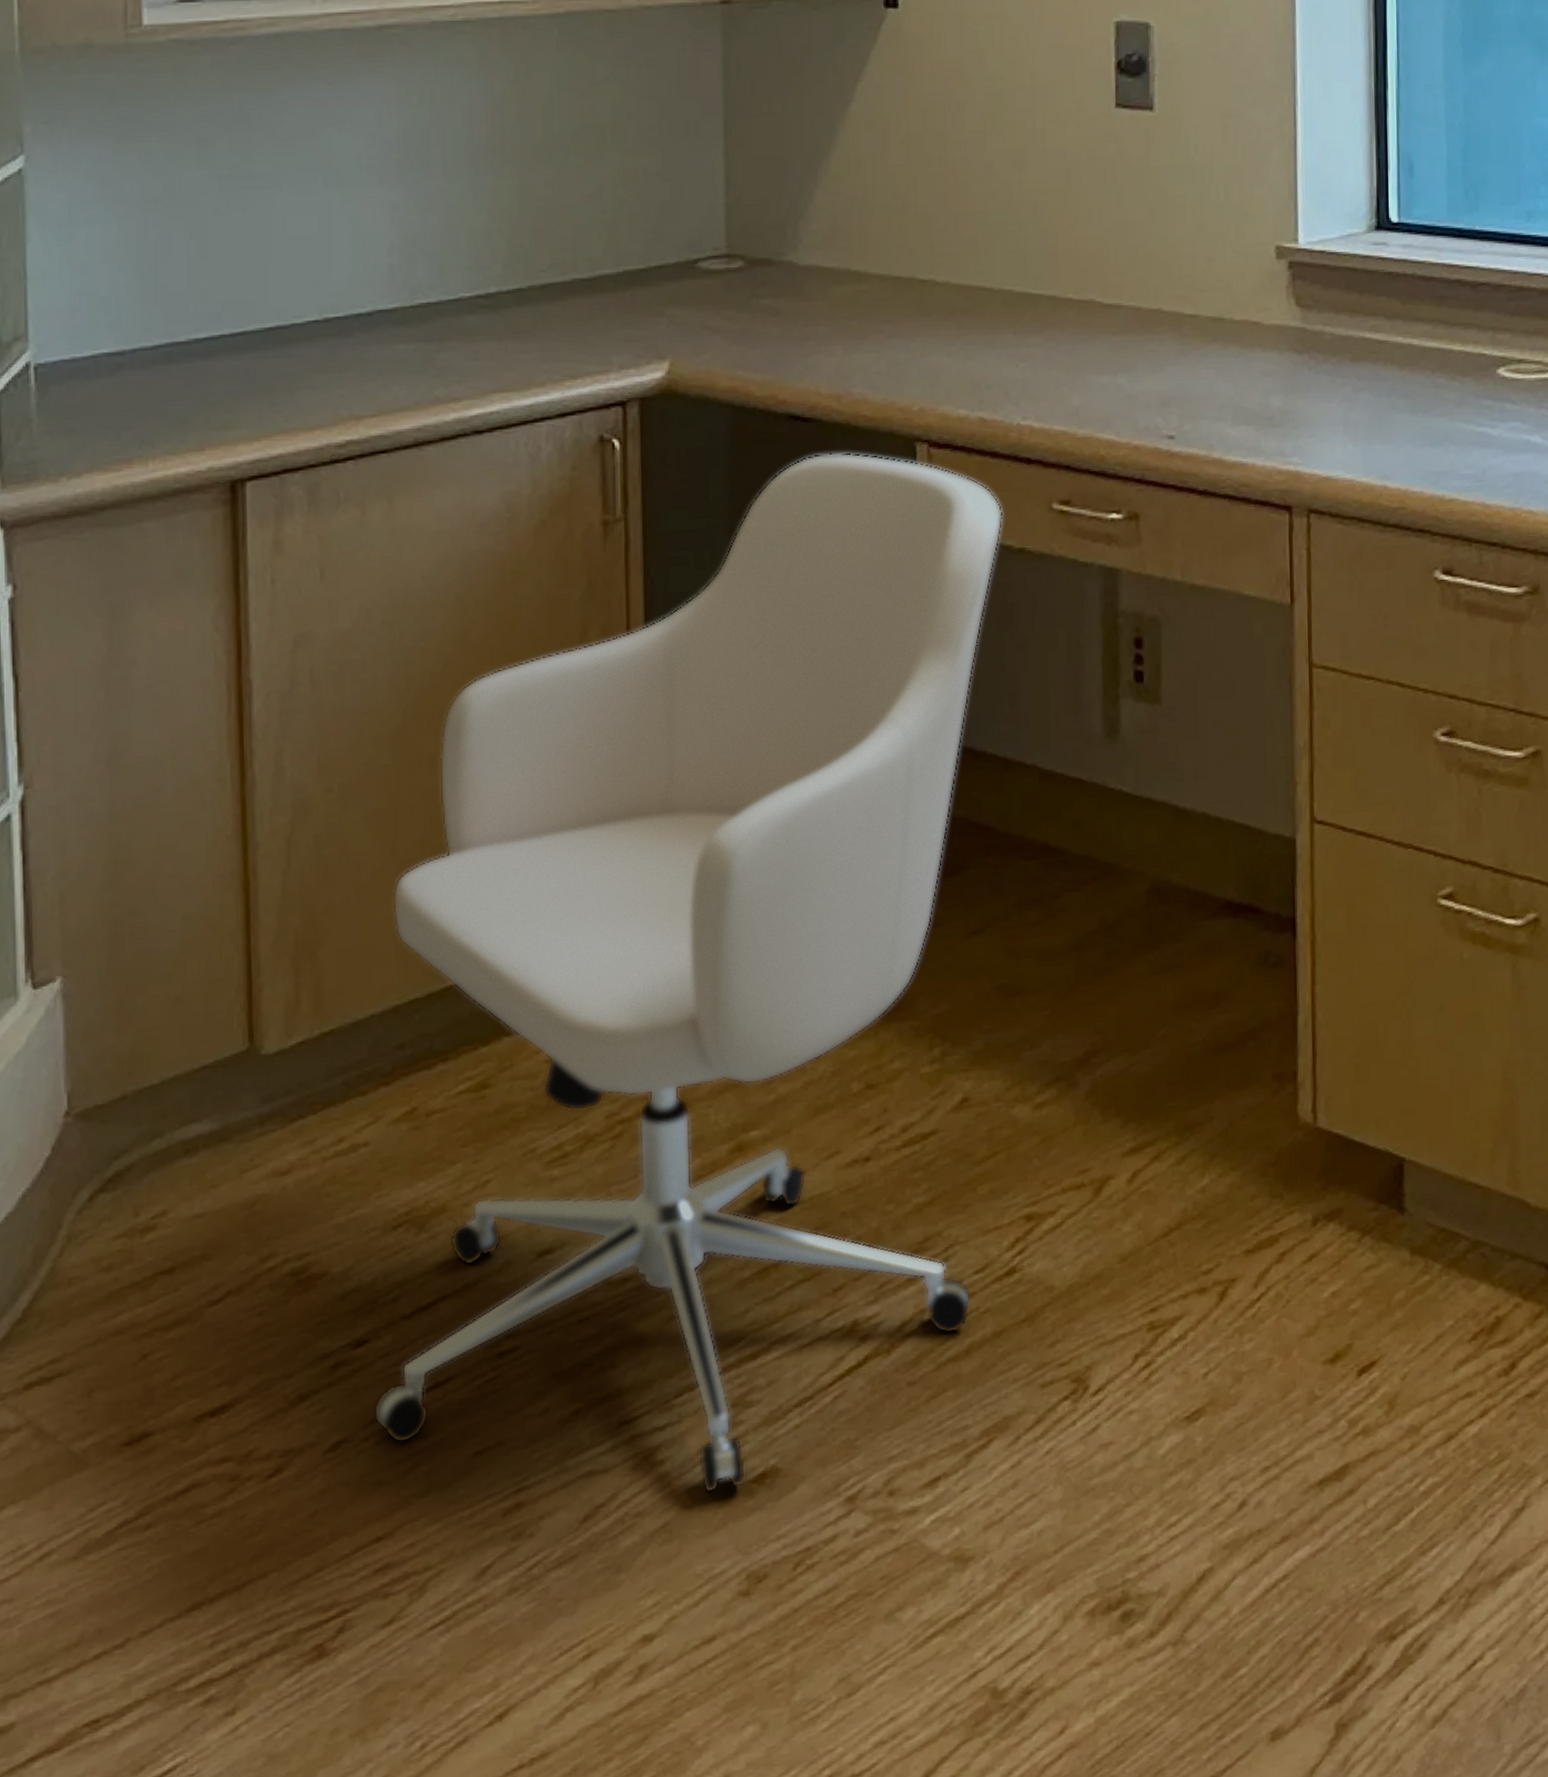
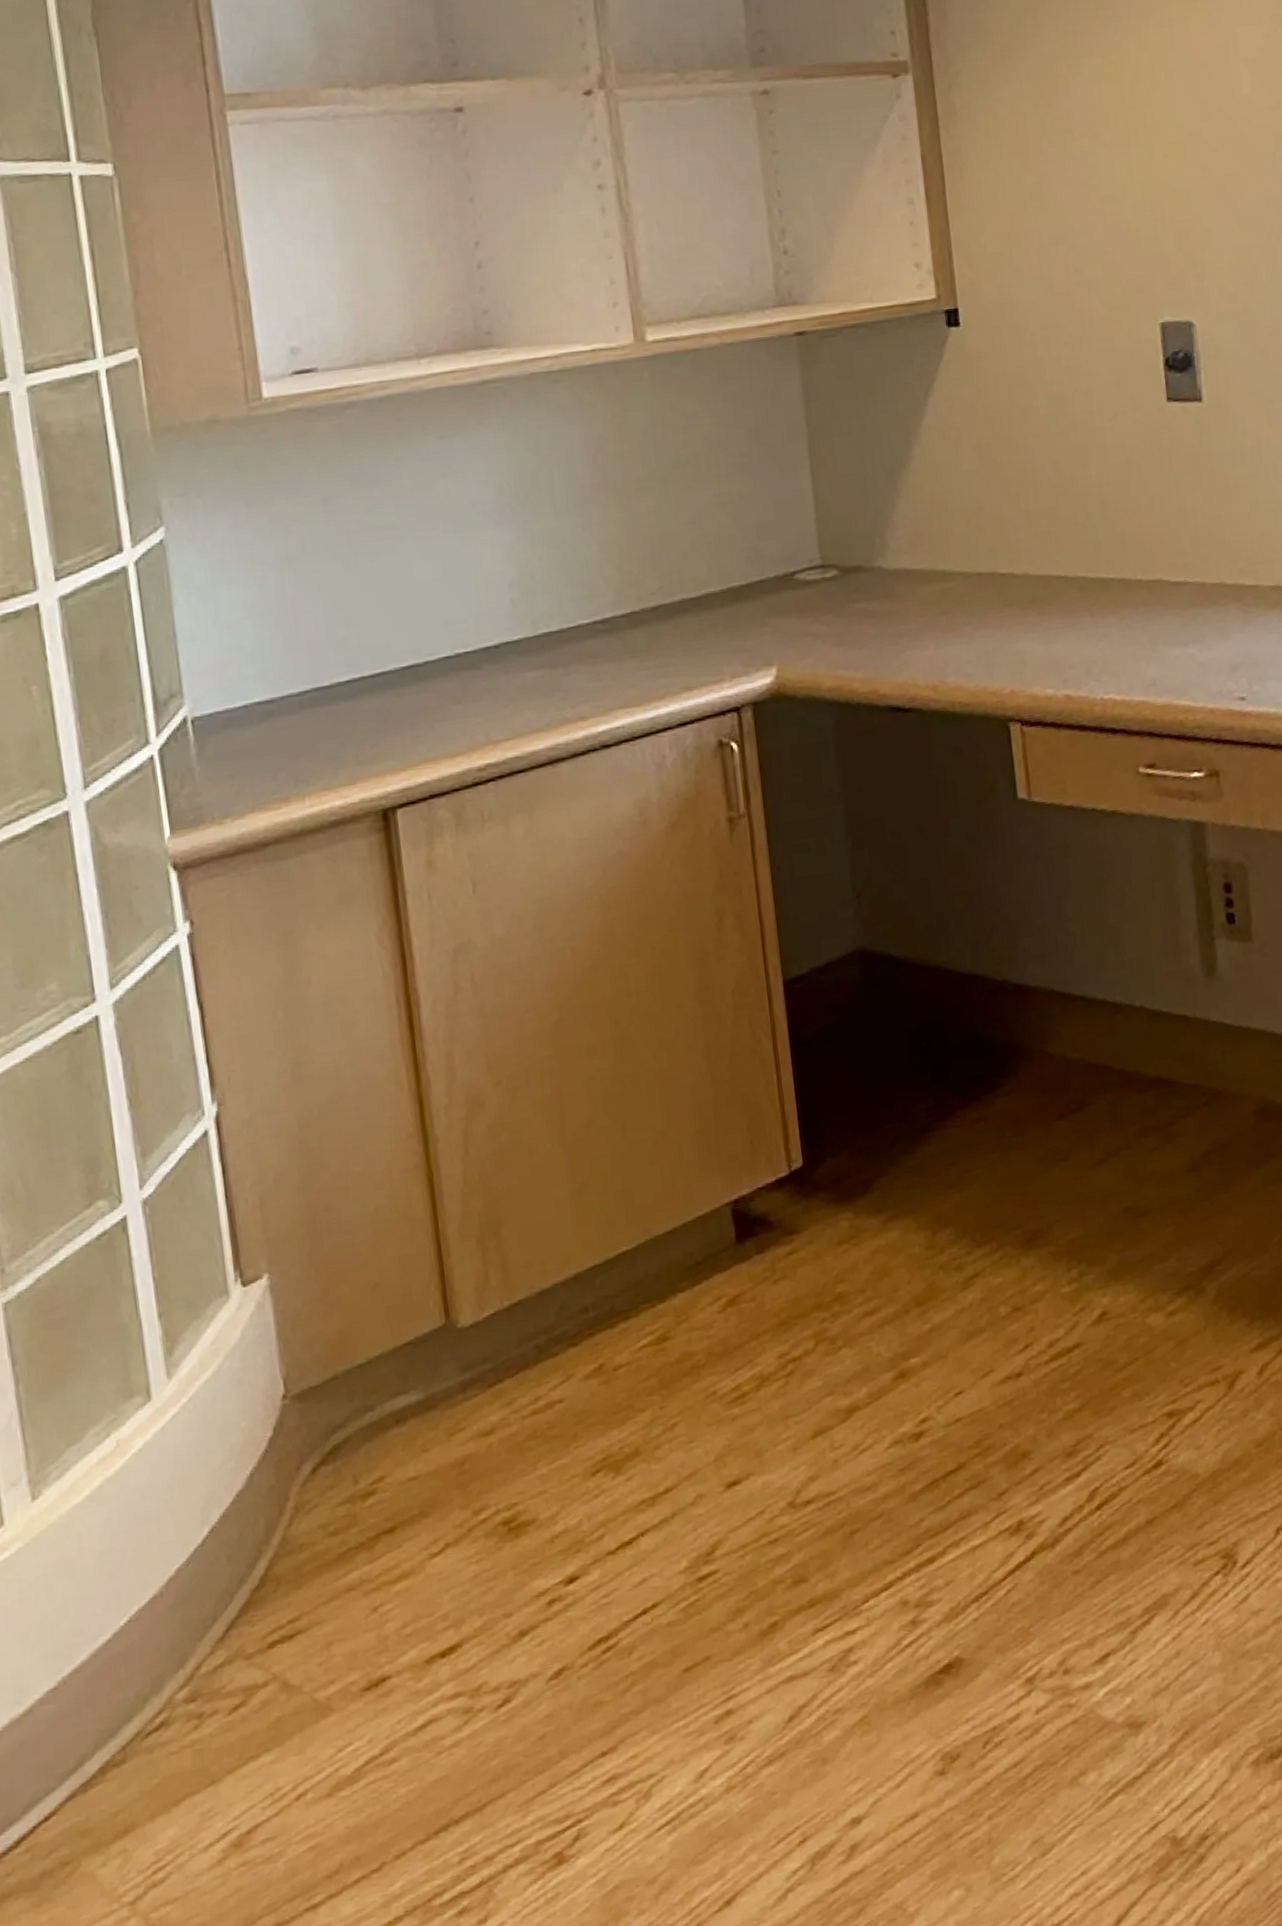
chair: present [373,452,1004,1494] -> none [565,736,1125,1687]

